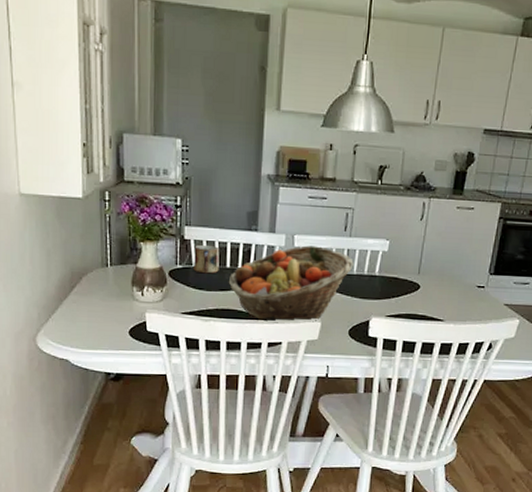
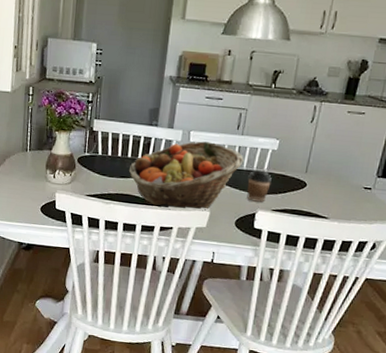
mug: present [193,244,220,274] -> none [99,136,123,163]
coffee cup: none [359,274,384,308] -> present [247,170,272,202]

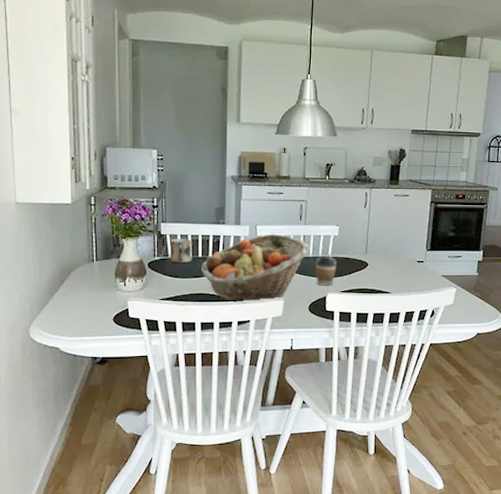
mug: none [99,136,123,163] -> present [170,238,192,263]

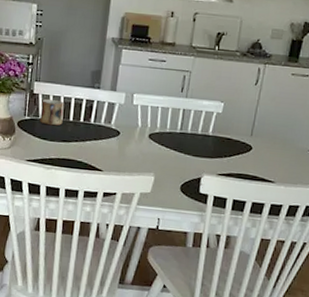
fruit basket: present [200,234,309,304] -> none [70,104,188,176]
coffee cup: present [315,256,337,286] -> none [192,133,217,167]

